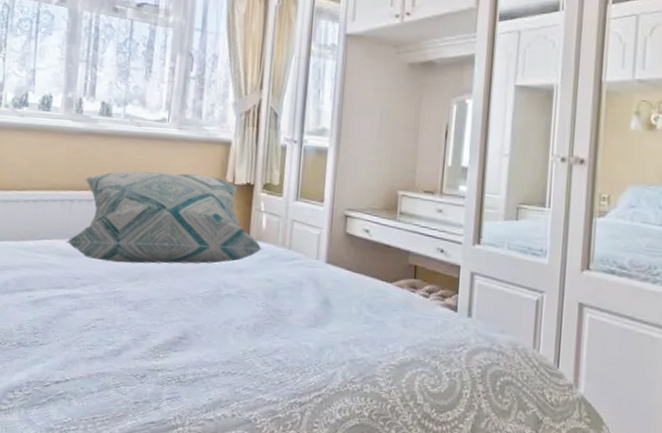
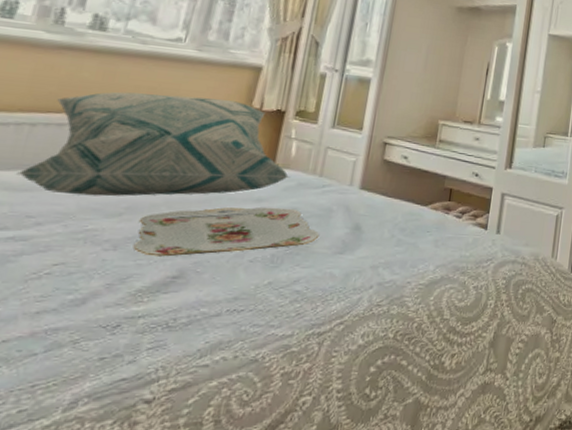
serving tray: none [148,276,294,320] -> present [132,207,320,257]

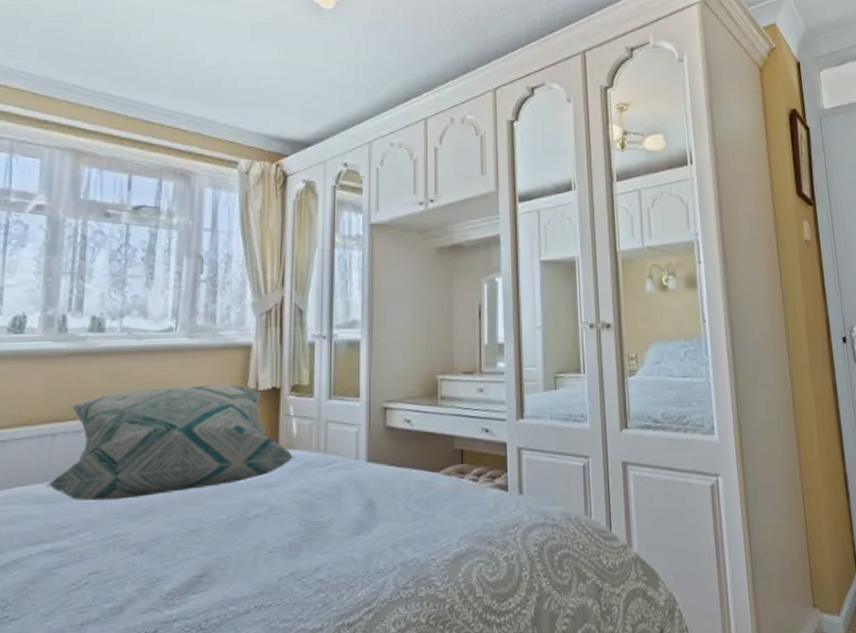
serving tray: present [132,207,320,257] -> none [158,491,334,556]

